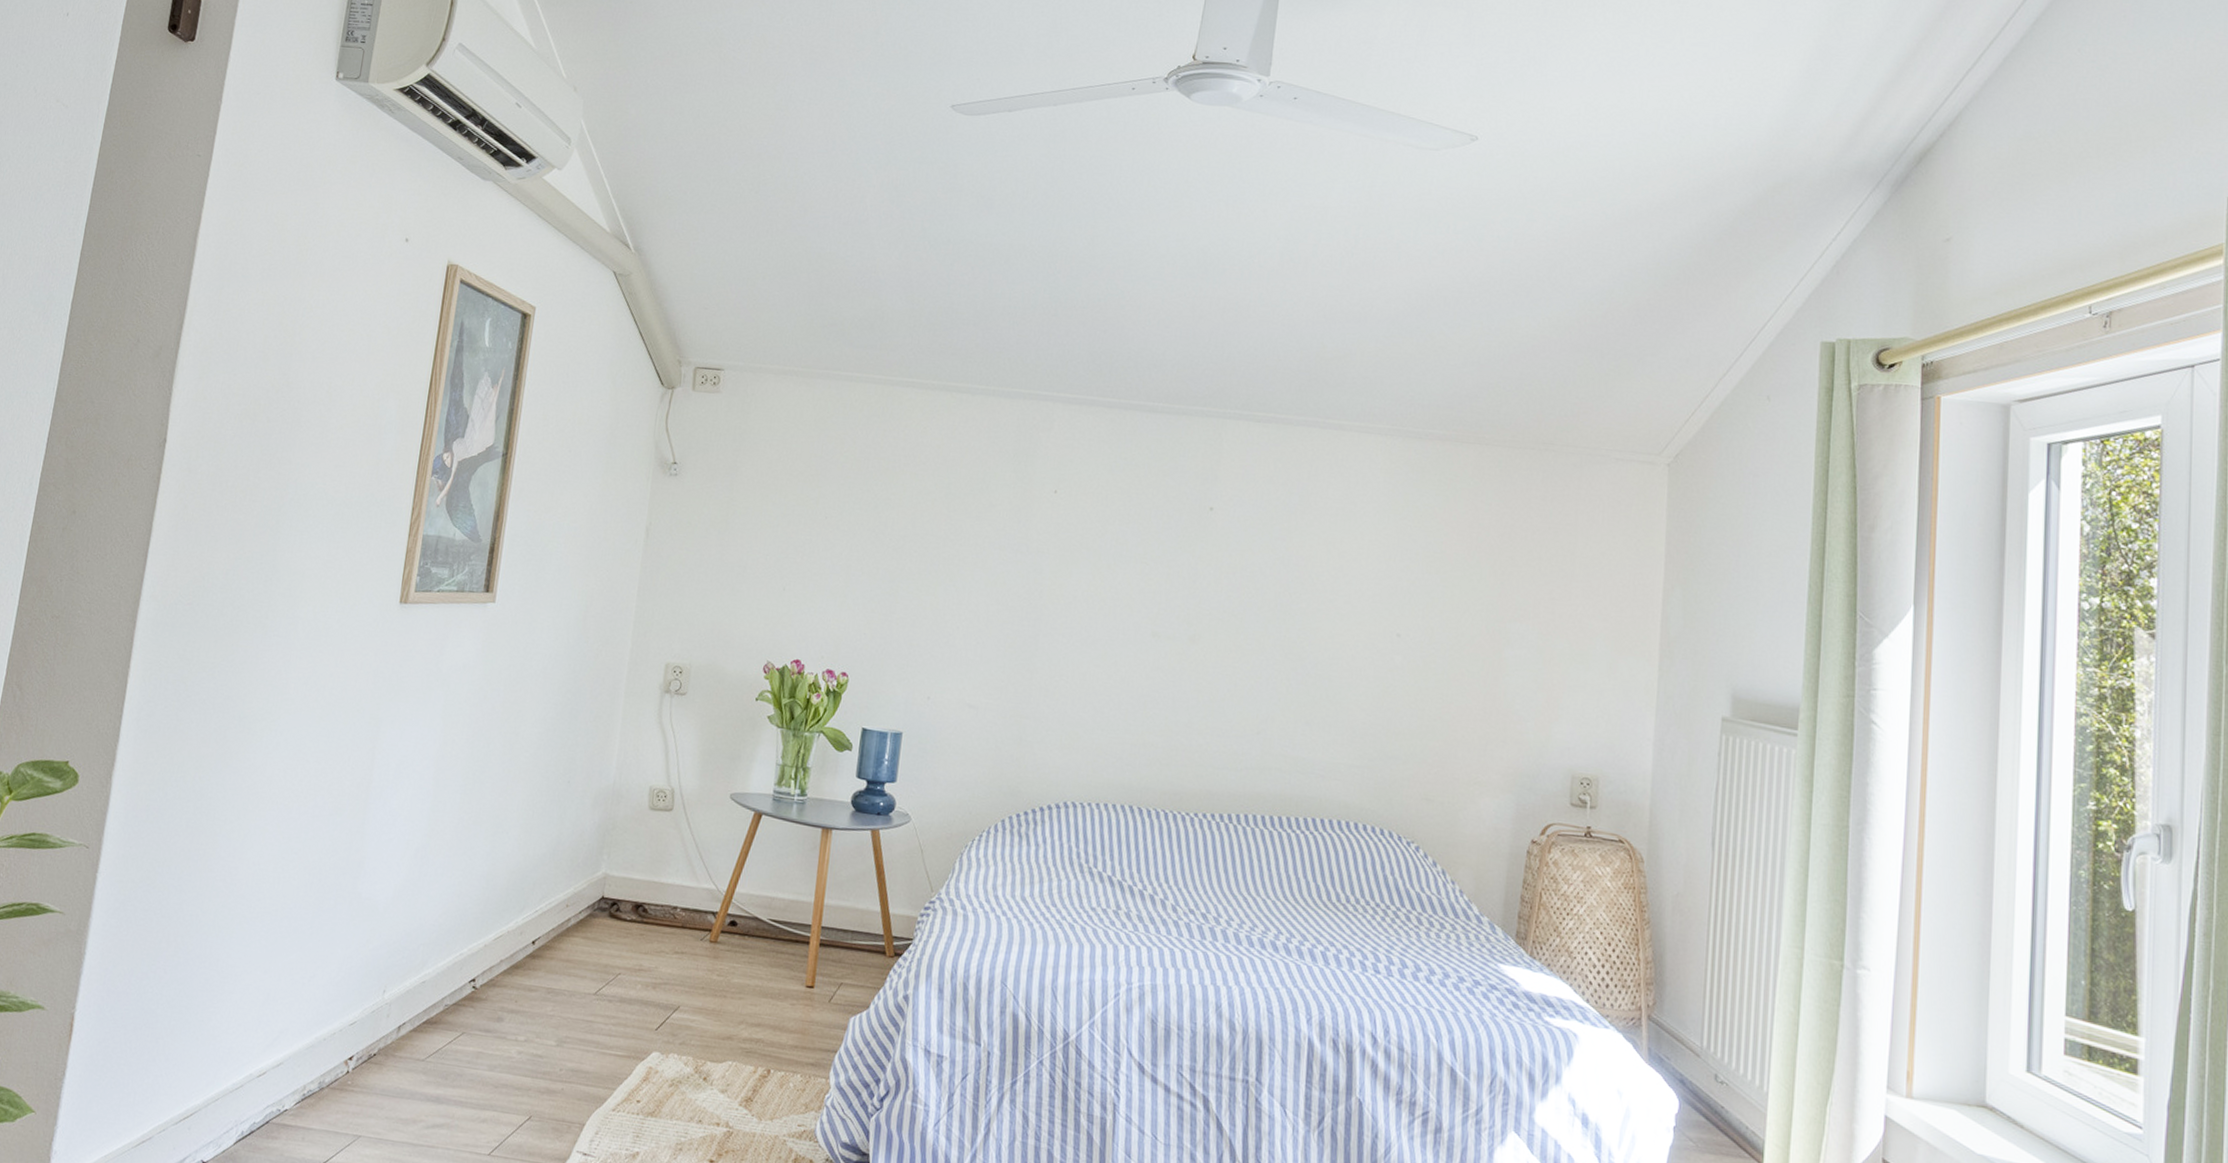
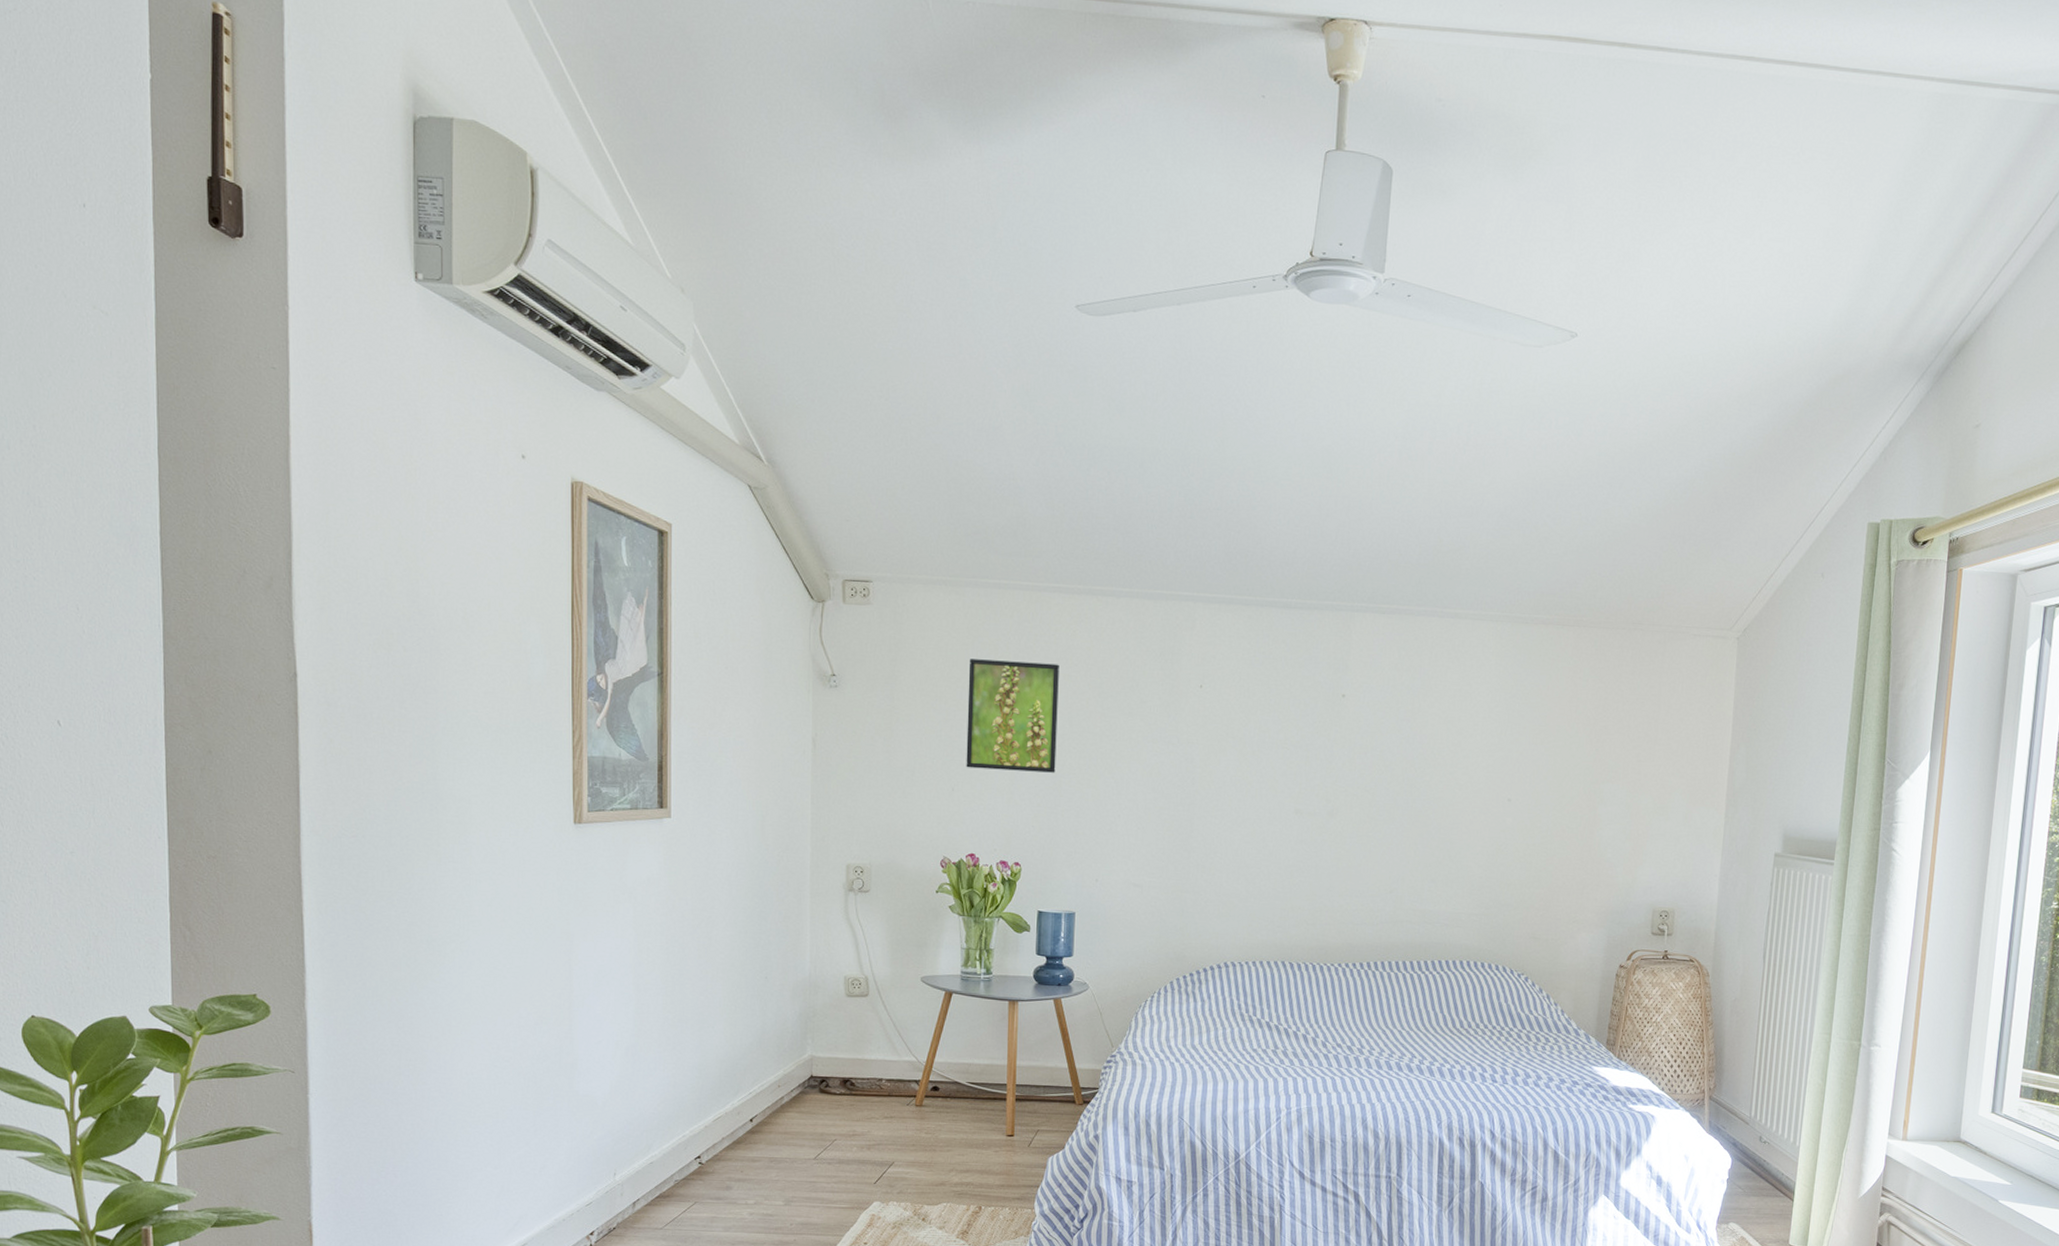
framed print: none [800,452,907,577] -> present [966,659,1059,773]

